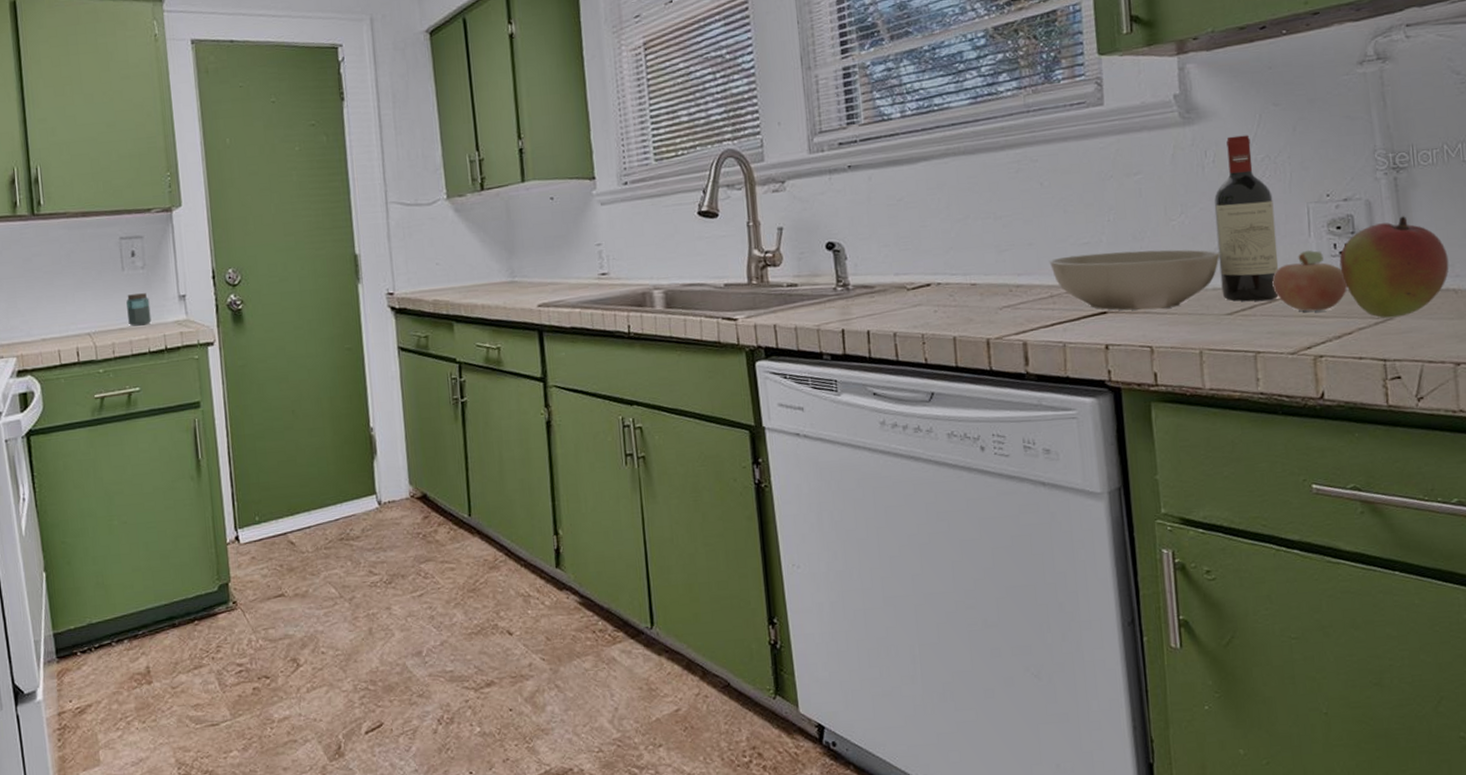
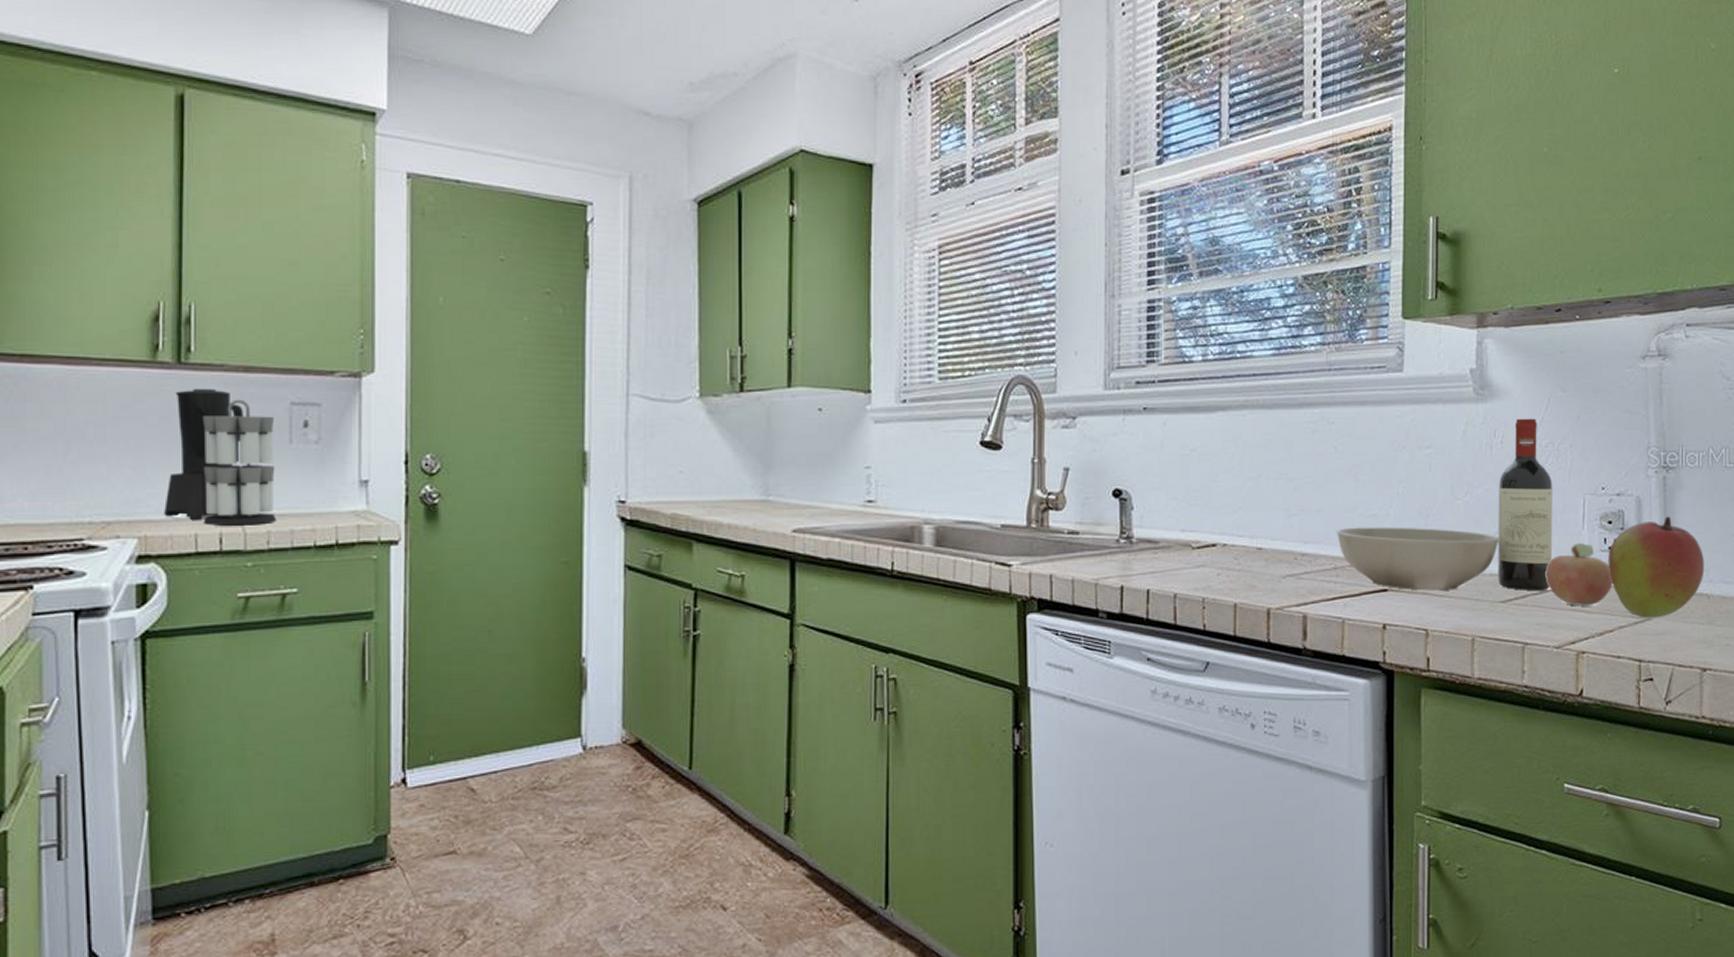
blender: none [32,232,92,339] -> present [164,388,243,520]
spice rack: none [55,239,119,343] -> present [203,399,277,526]
peanut butter: present [126,293,152,326] -> none [291,473,321,513]

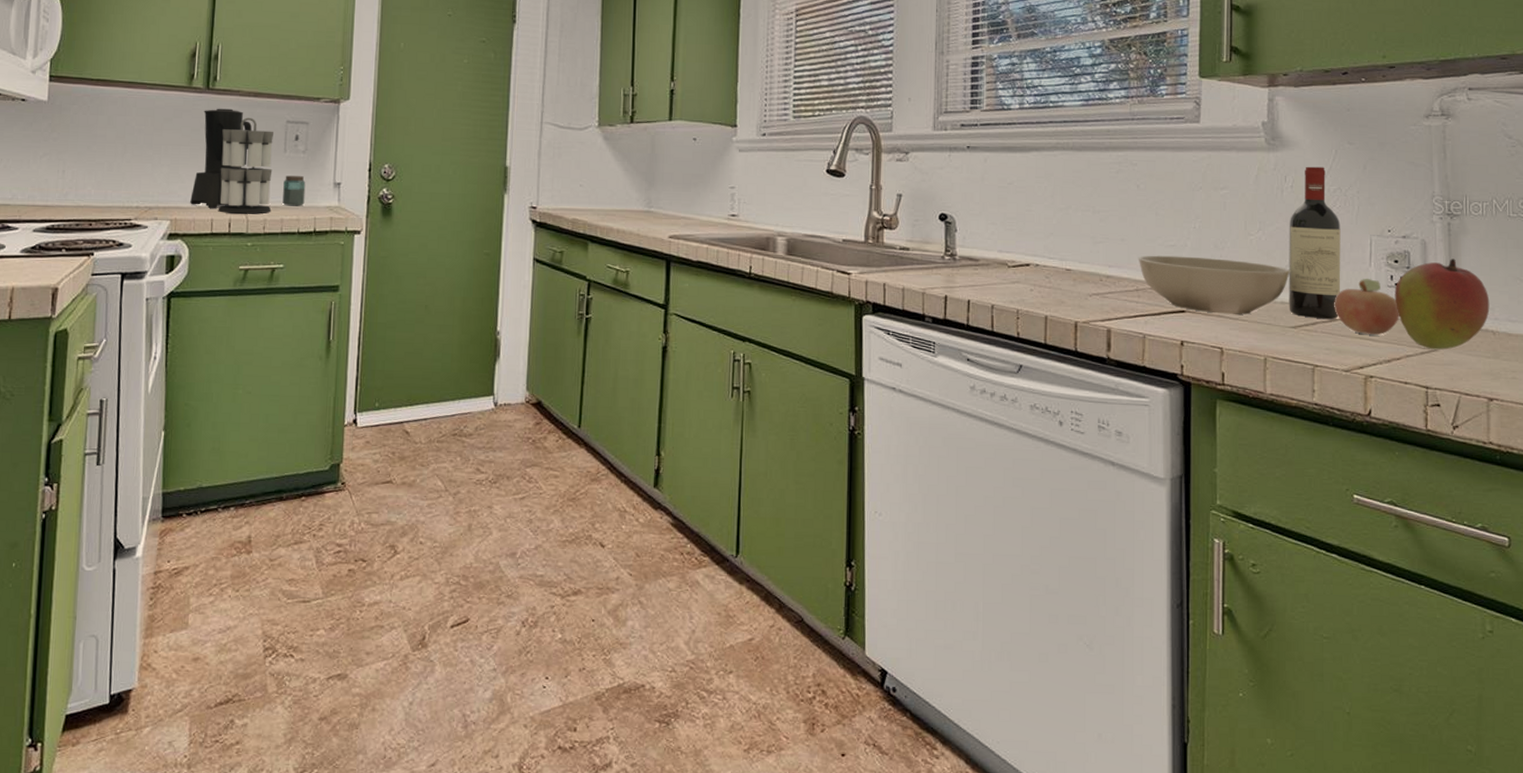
peanut butter: none [291,473,321,513] -> present [282,176,306,206]

